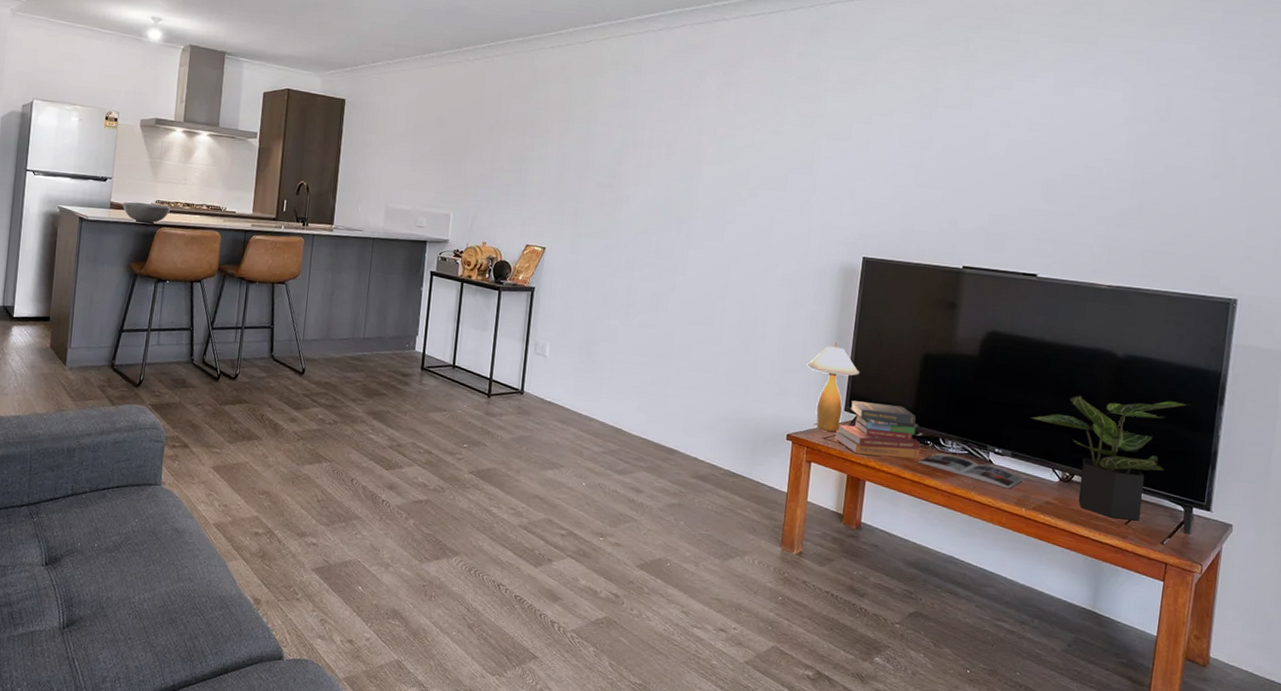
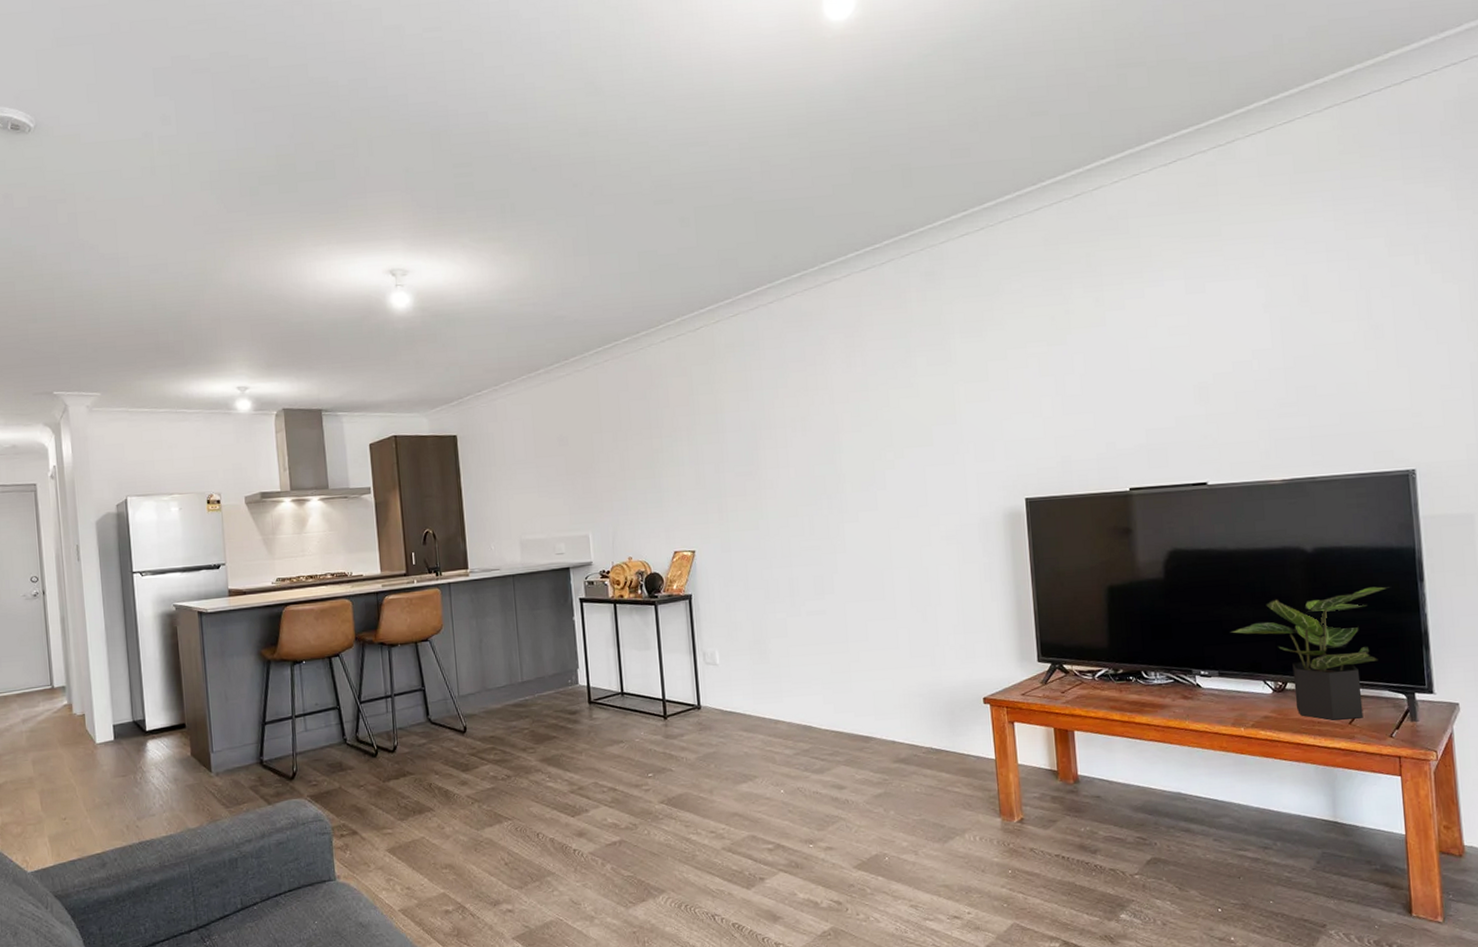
bowl: present [123,202,171,223] -> none [242,582,294,605]
table lamp: present [807,341,860,432] -> none [990,591,1046,687]
books: present [834,400,920,459] -> none [1032,645,1125,705]
magazine: present [918,453,1026,489] -> none [1124,686,1239,711]

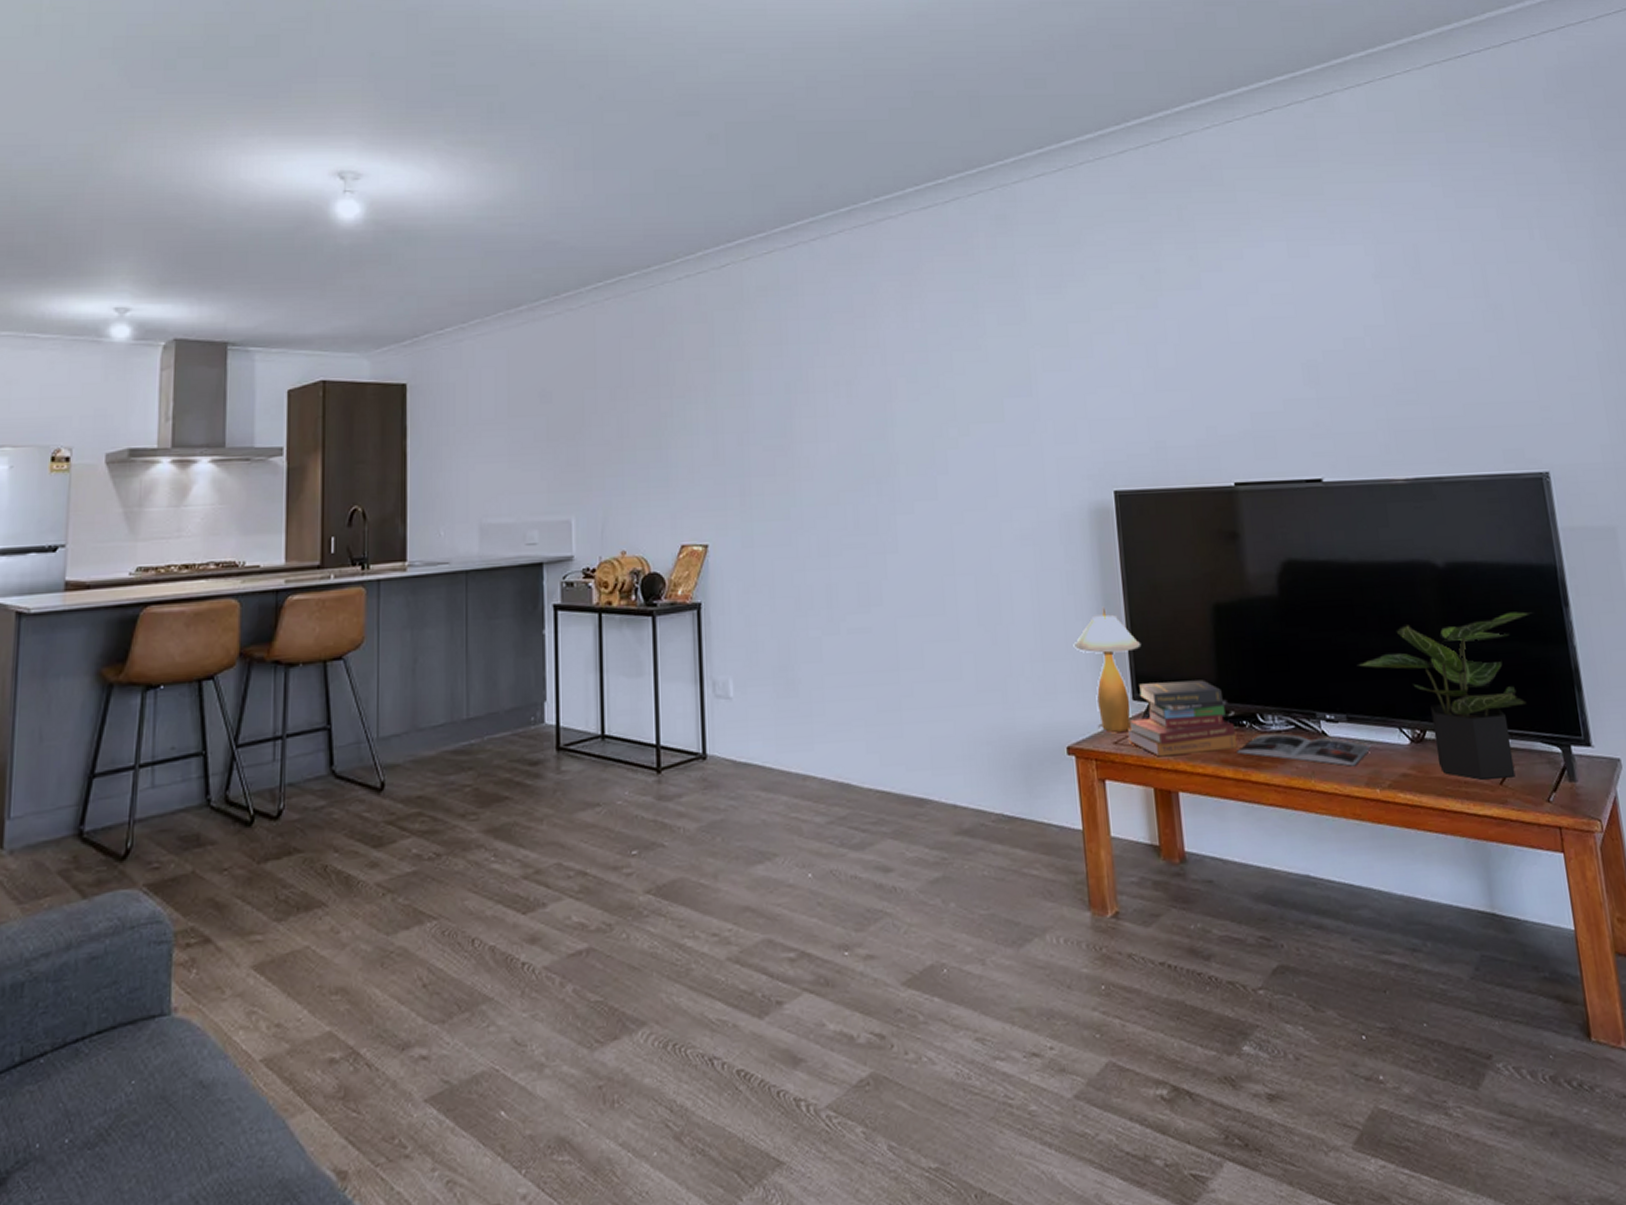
table lamp: none [990,591,1046,687] -> present [1075,608,1142,732]
books: none [1032,645,1125,705] -> present [1126,680,1238,757]
magazine: none [1124,686,1239,711] -> present [1237,733,1371,766]

